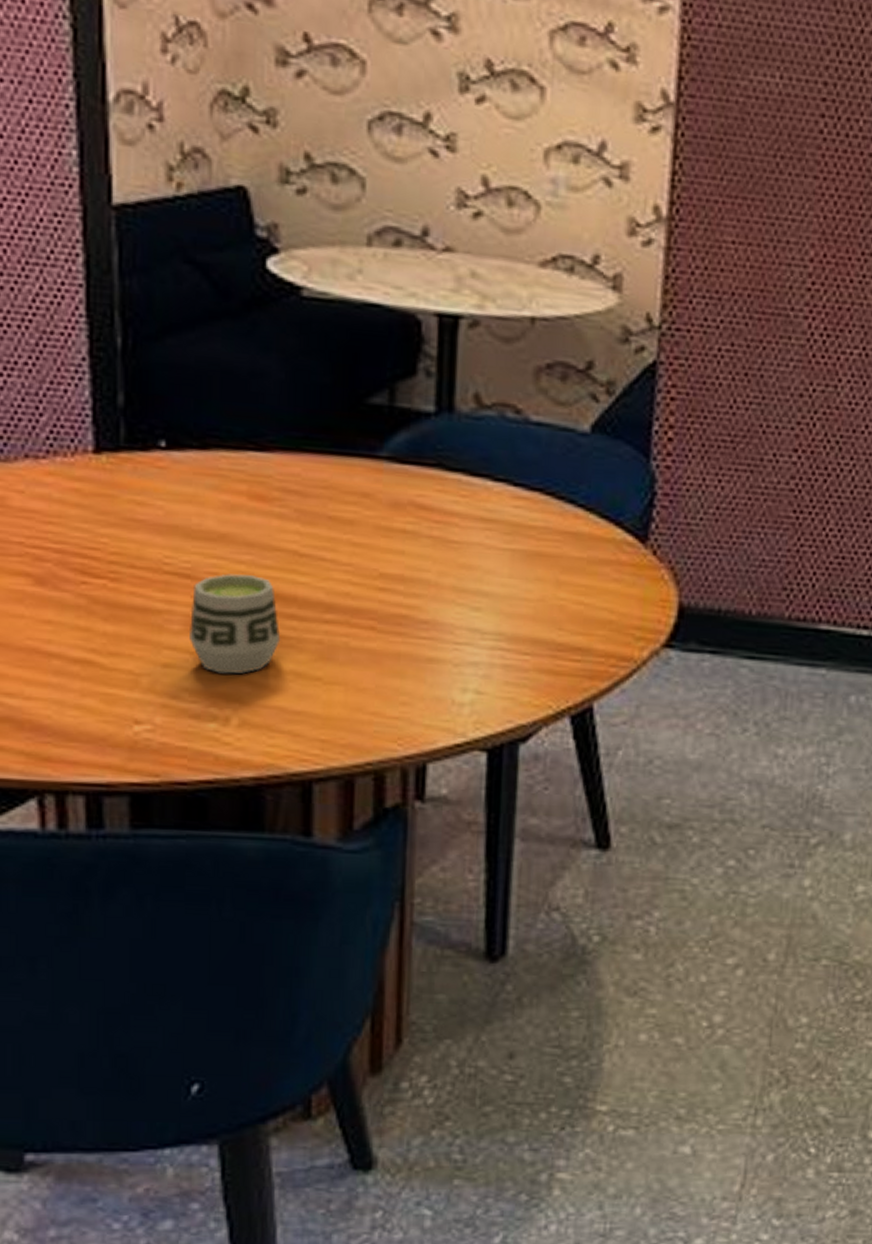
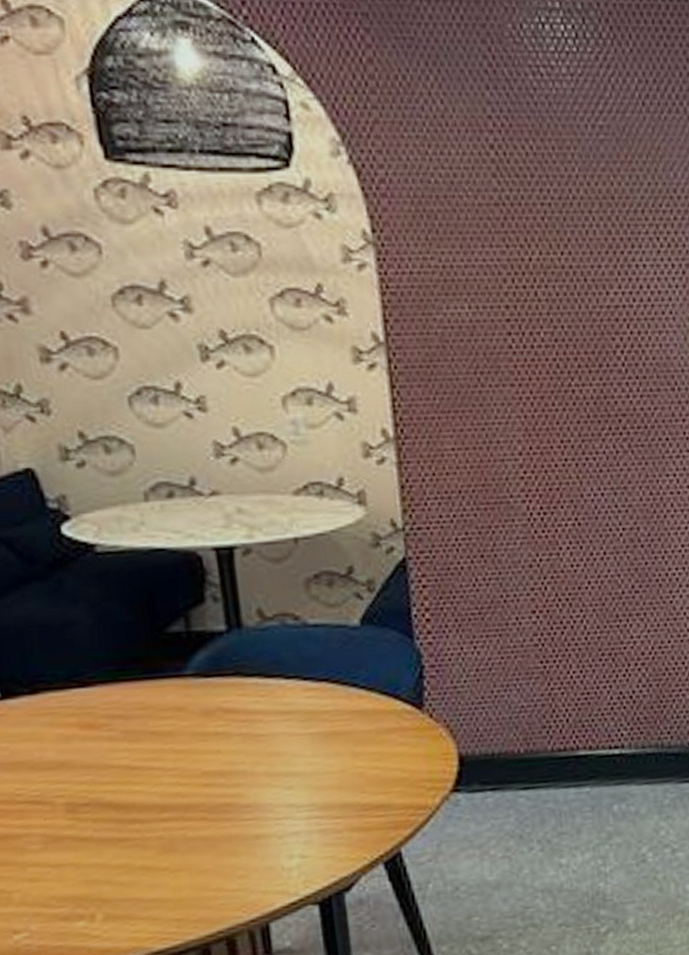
cup: present [189,574,281,674] -> none [45,792,128,879]

